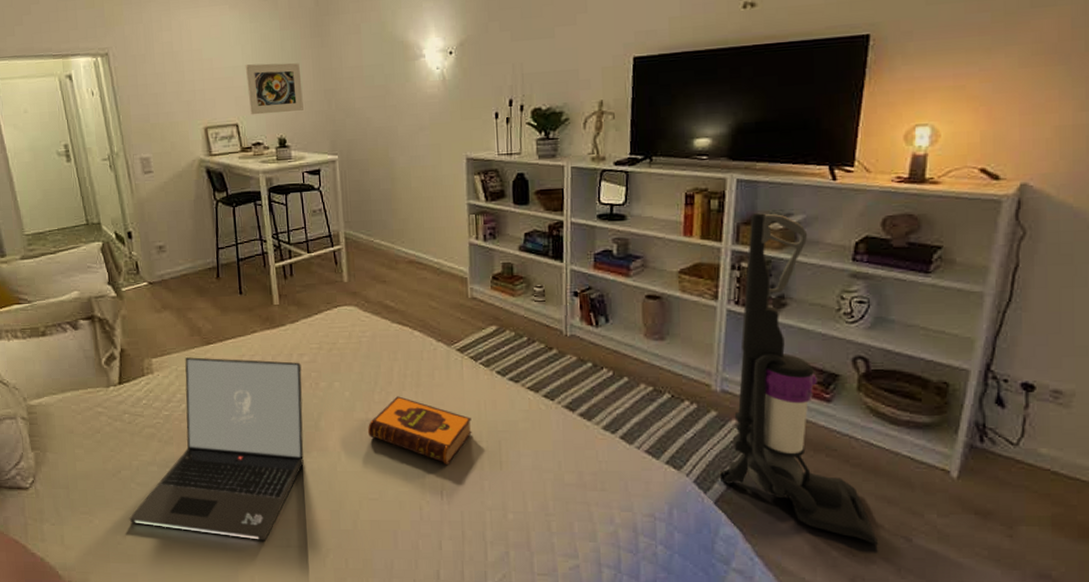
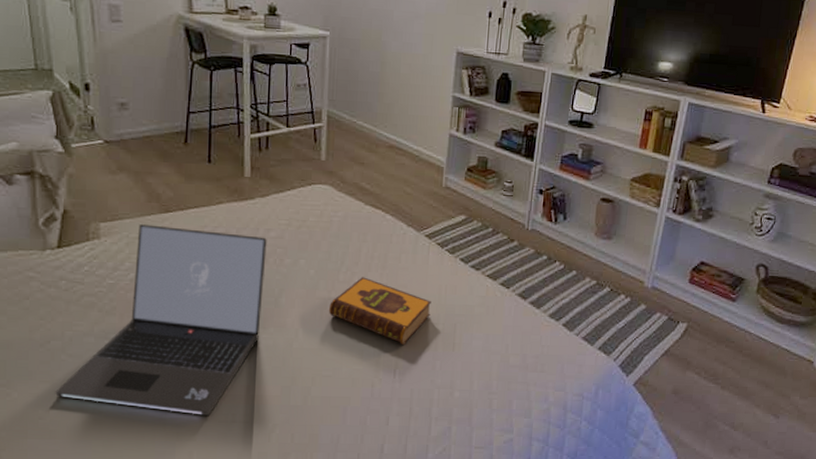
vacuum cleaner: present [719,213,879,545] -> none [640,134,755,421]

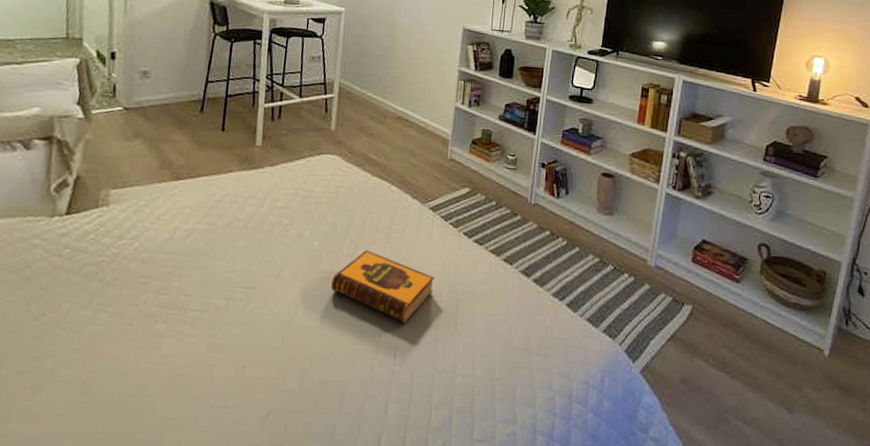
laptop: present [55,224,267,415] -> none [45,191,274,399]

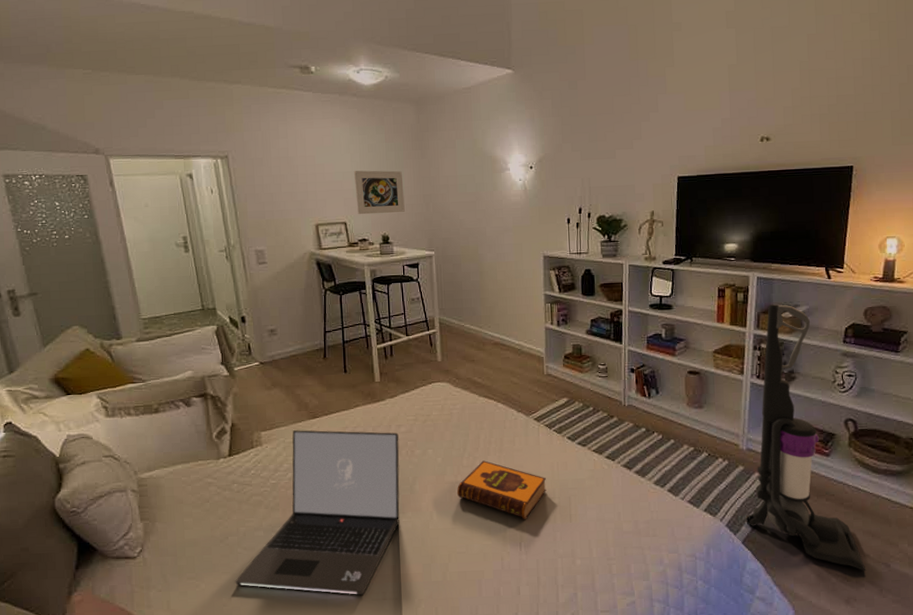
laptop: none [45,191,274,399] -> present [235,430,400,595]
vacuum cleaner: none [646,111,768,416] -> present [745,304,866,571]

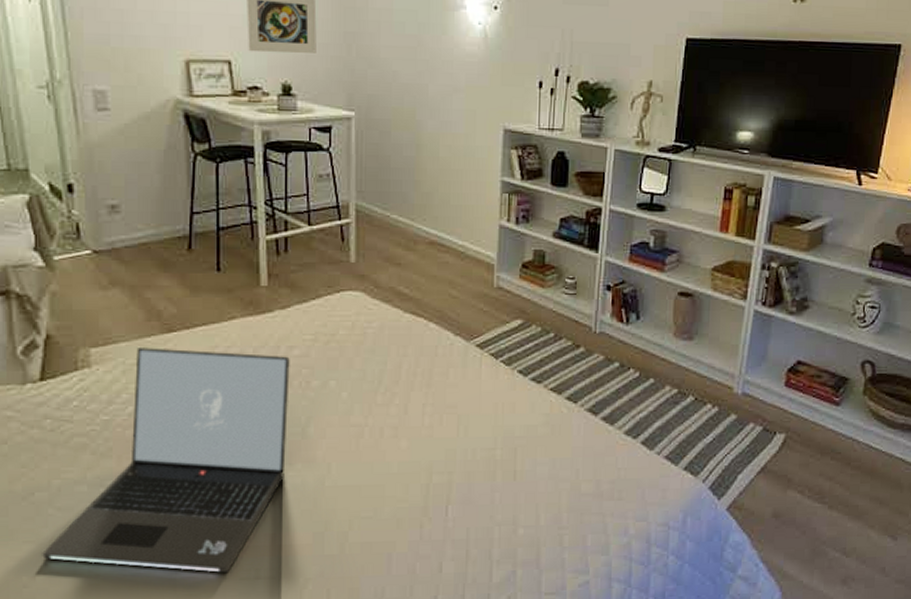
hardback book: present [456,460,547,519] -> none [365,398,486,476]
vacuum cleaner: present [745,304,866,571] -> none [733,213,869,545]

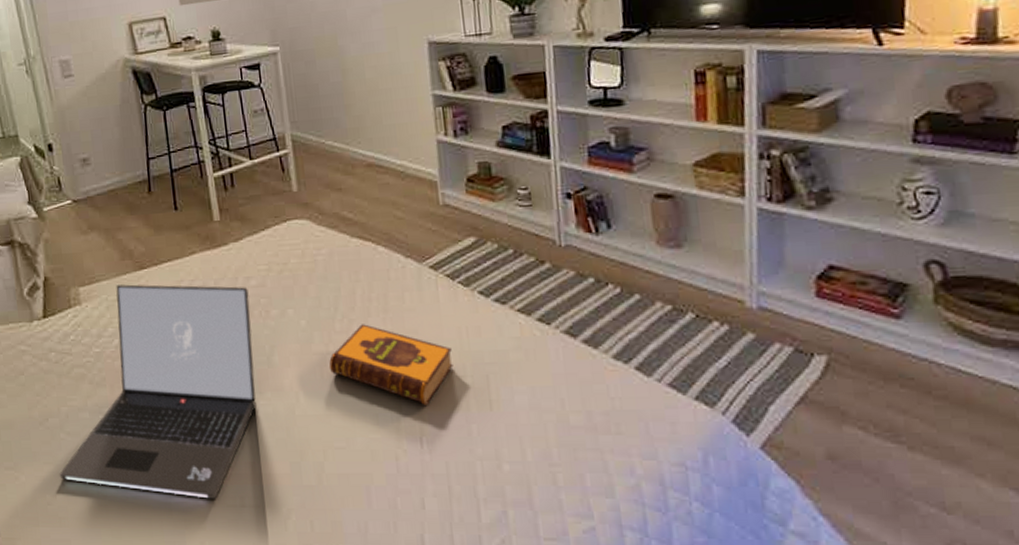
hardback book: none [365,398,486,476] -> present [328,324,454,405]

